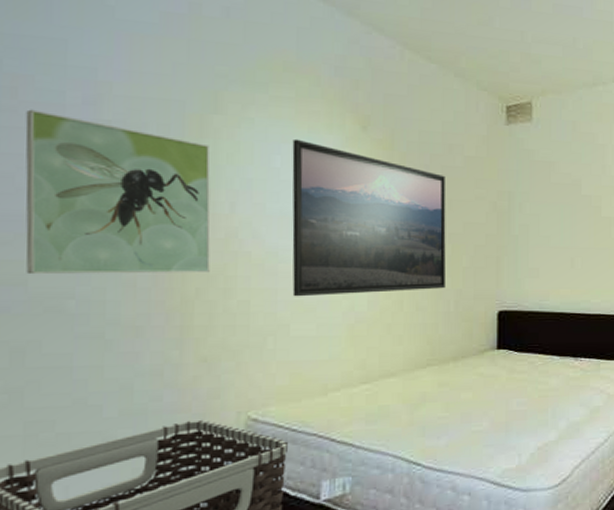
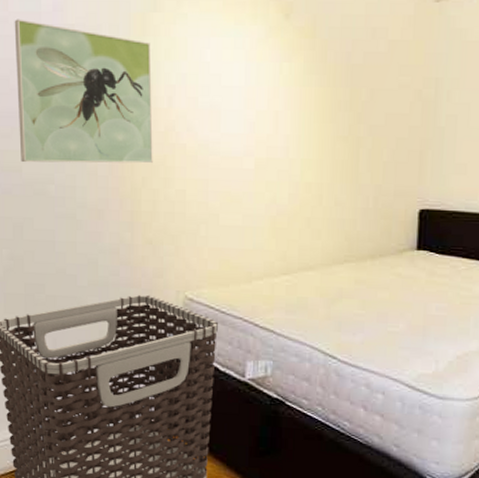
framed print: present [292,138,446,297] -> none [220,31,368,188]

